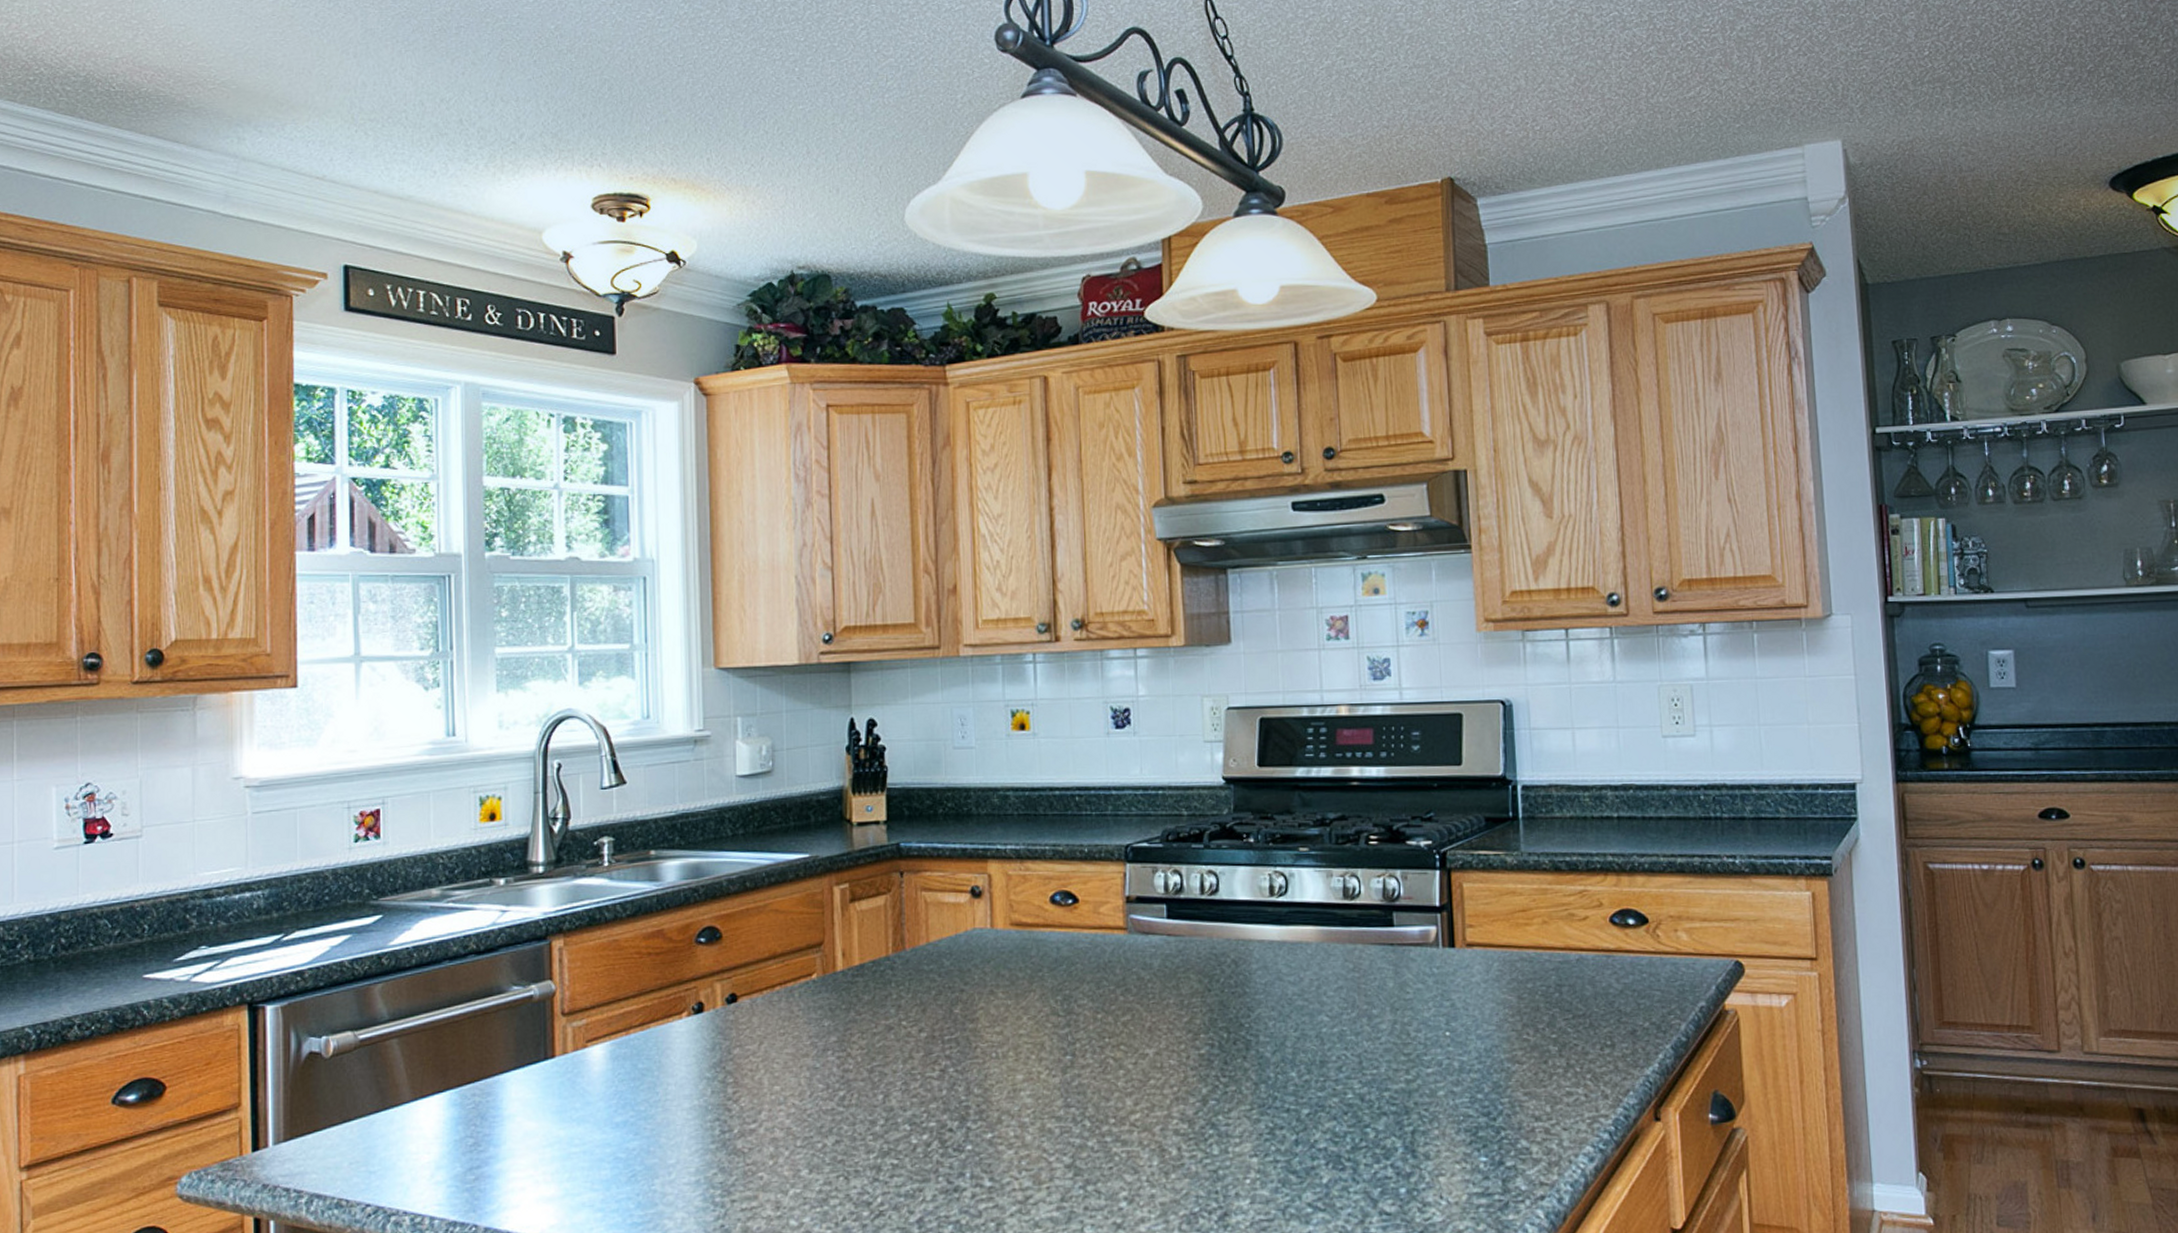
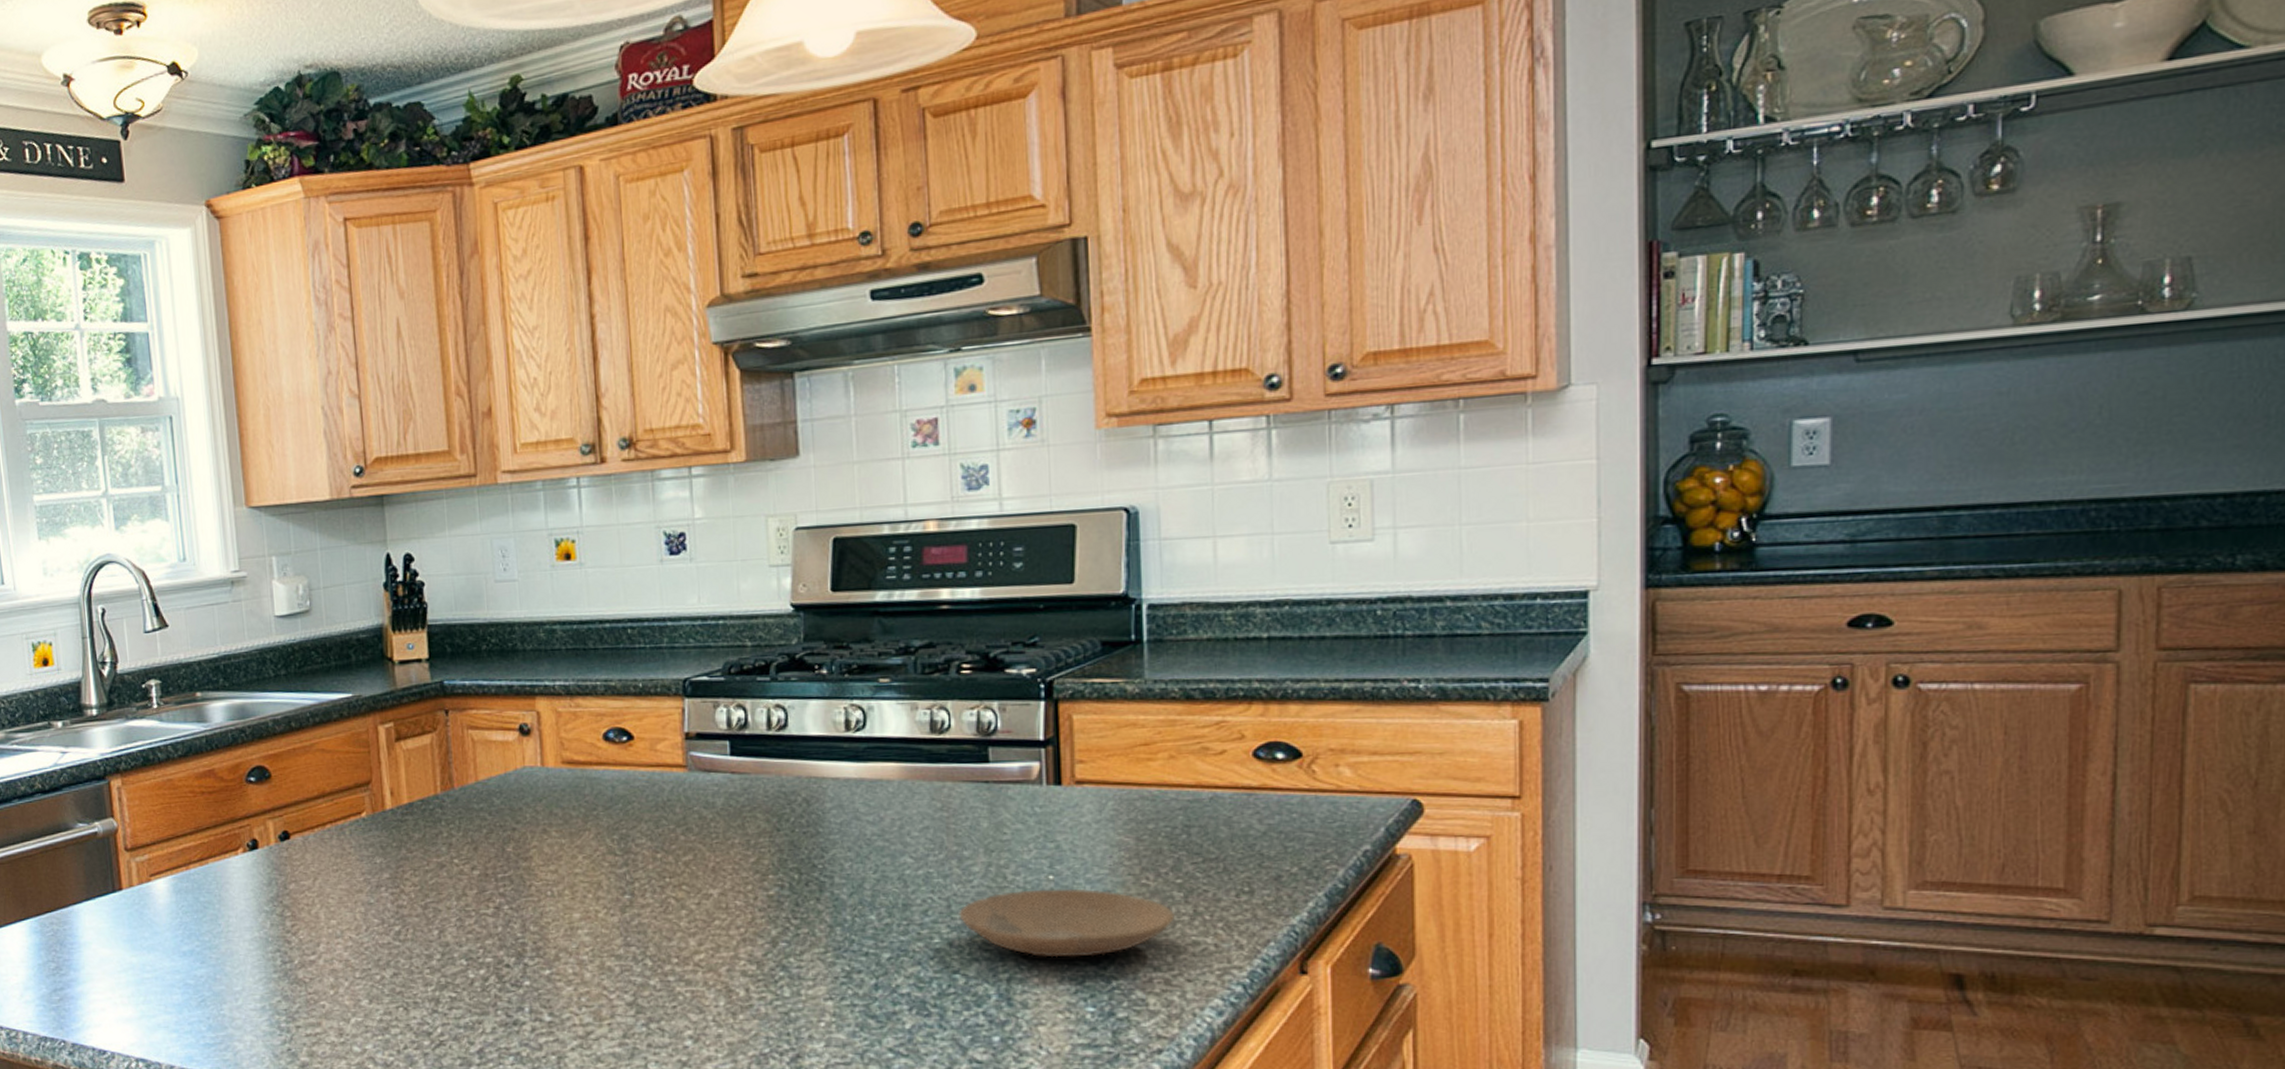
plate: none [1369,1044,1551,1110] -> present [959,889,1175,958]

